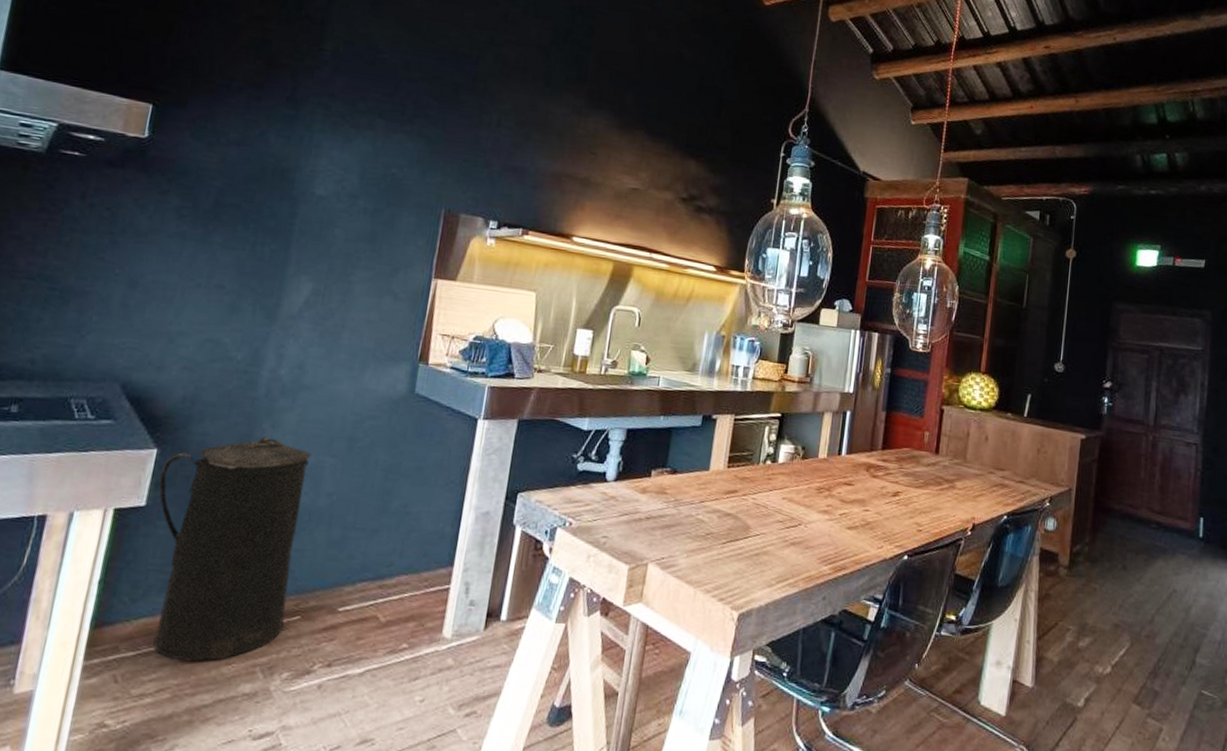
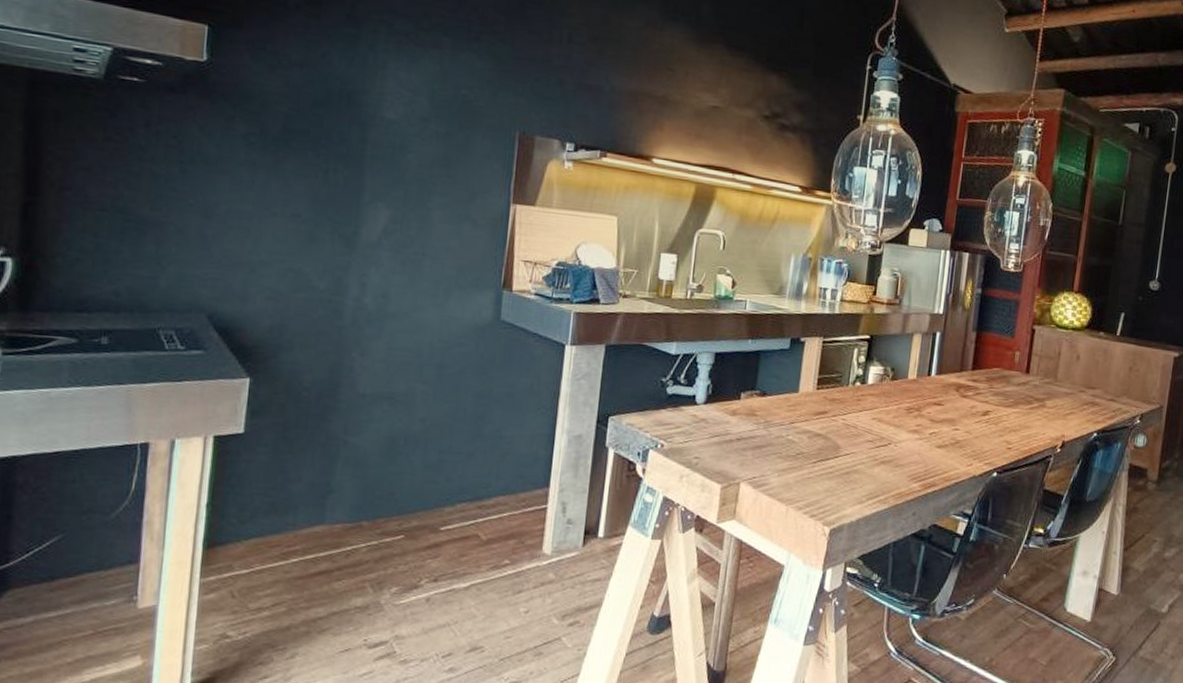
trash can: present [153,436,311,662] -> none [254,364,402,578]

